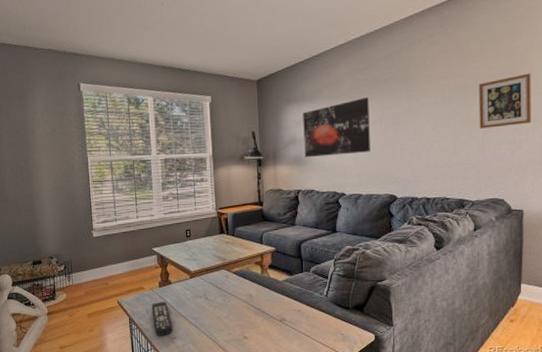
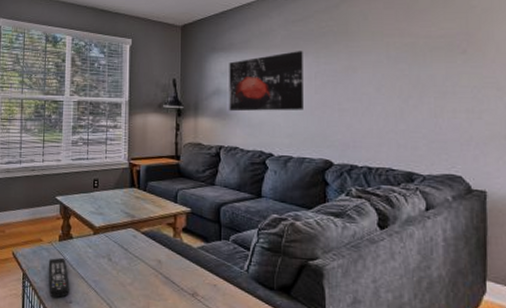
picture frame: present [478,73,531,129] -> none [429,35,493,94]

